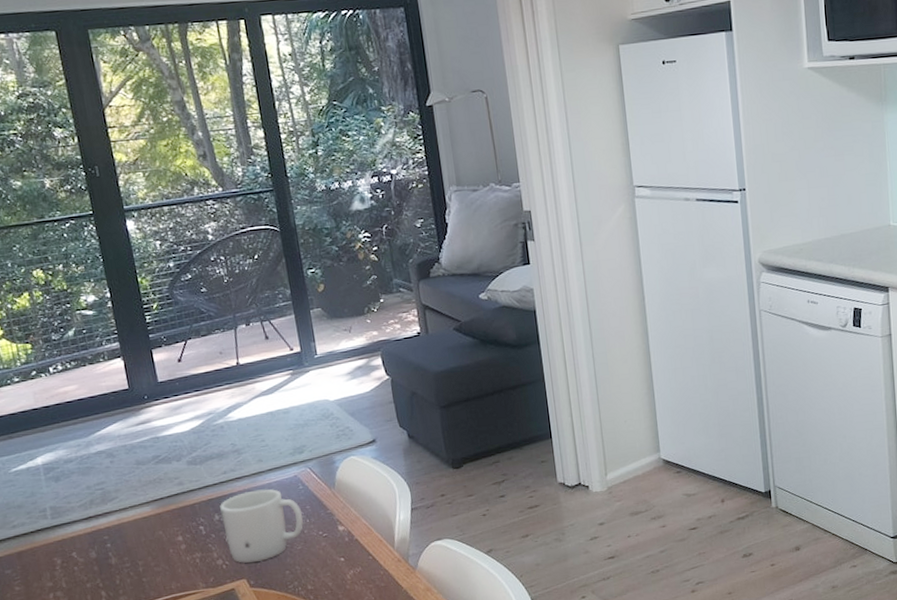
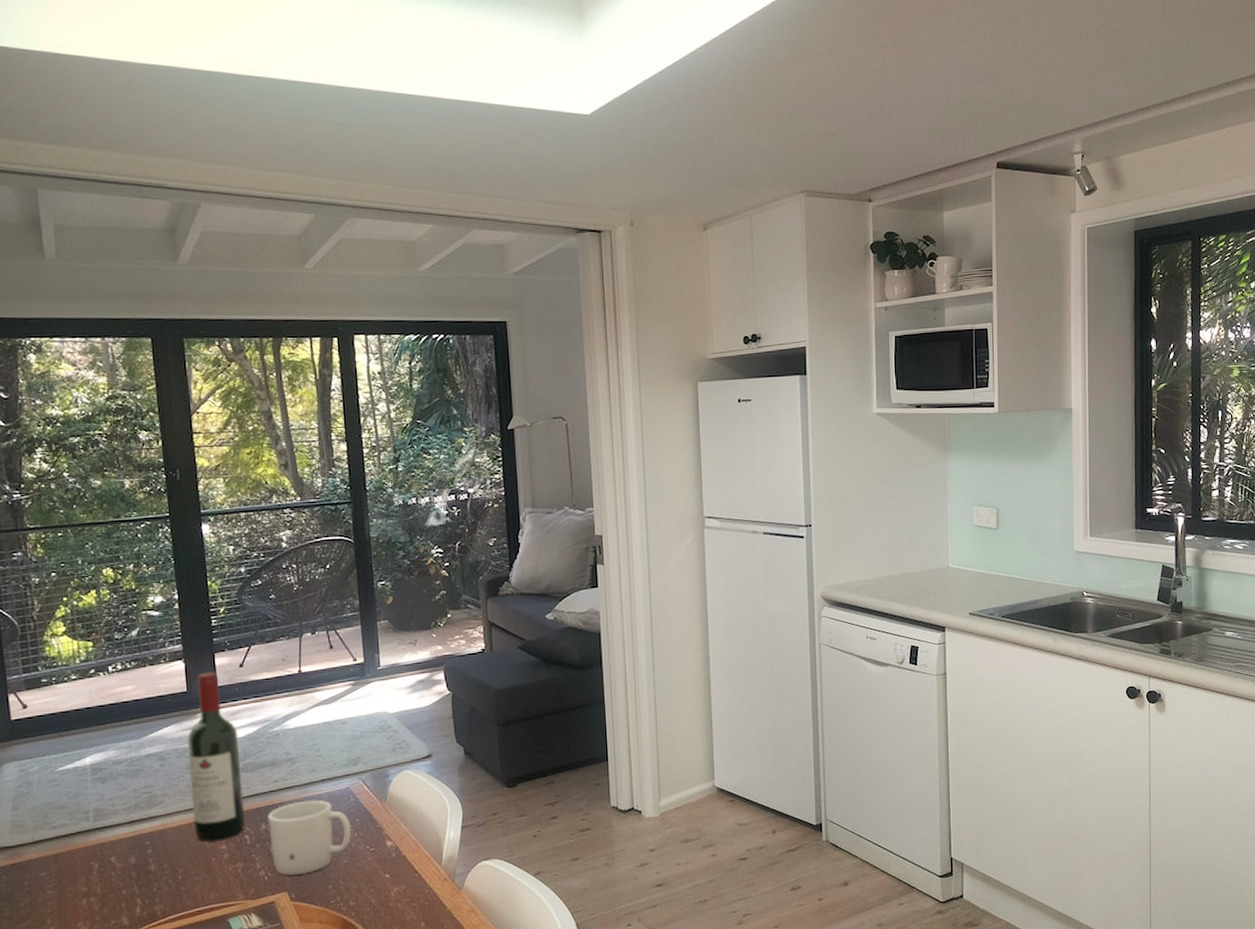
wine bottle: none [133,368,199,534] -> present [187,672,246,842]

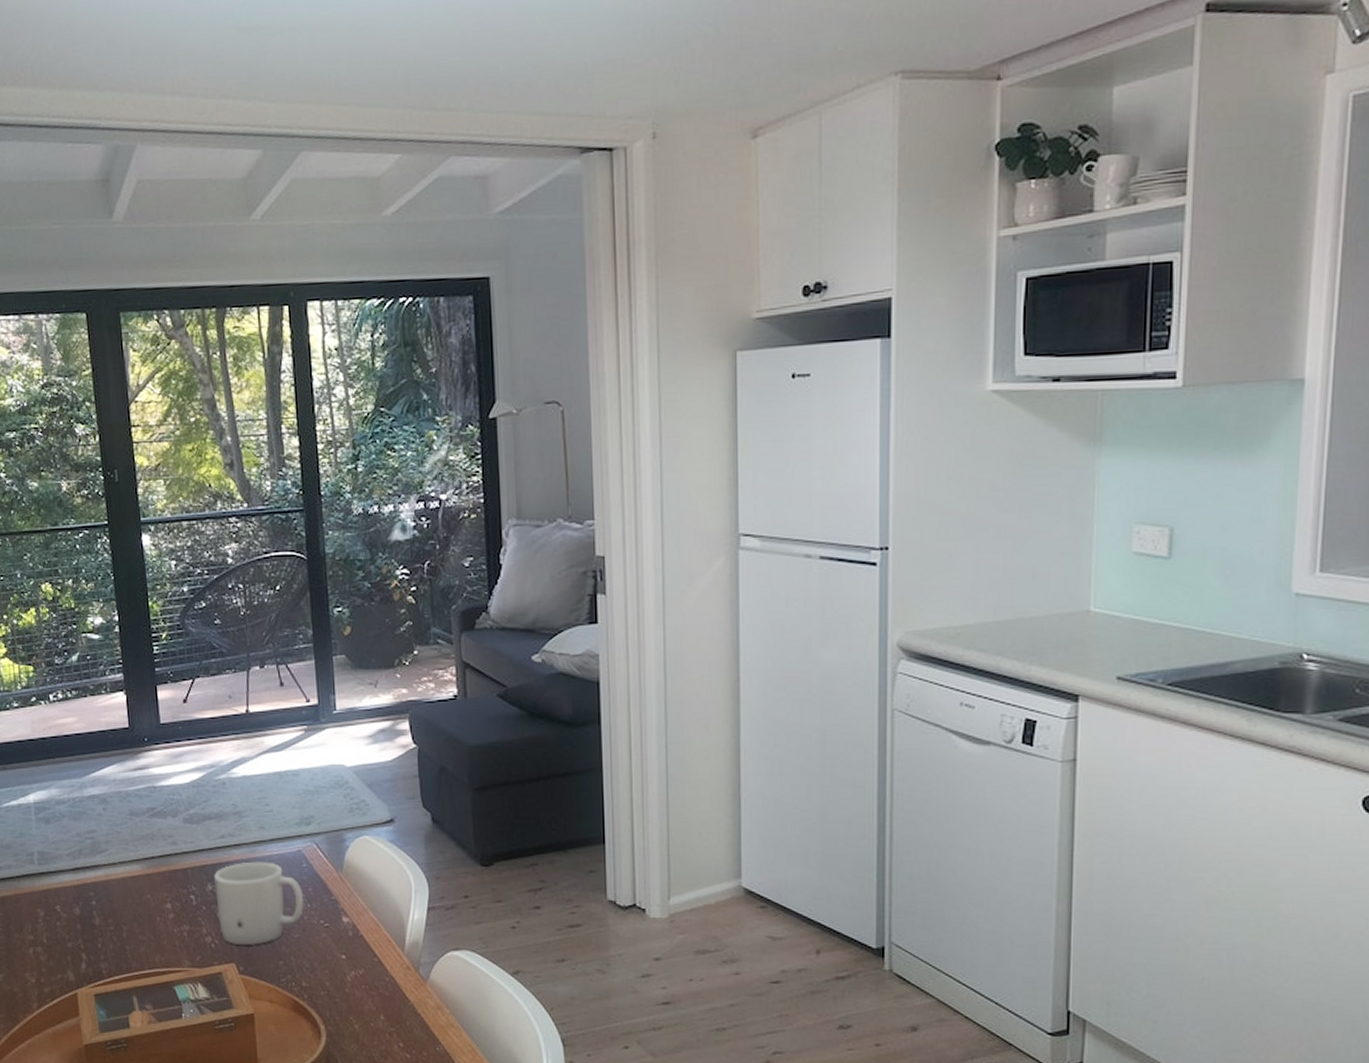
wine bottle: present [187,672,246,842] -> none [129,706,191,899]

